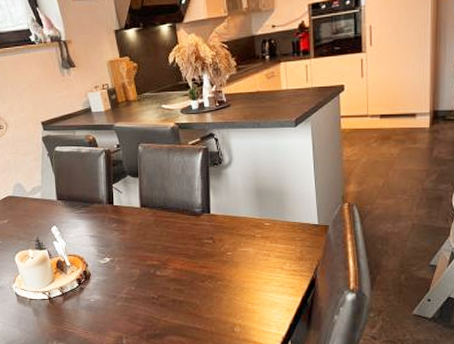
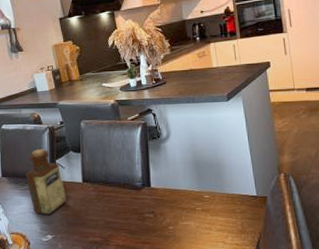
bottle: none [82,172,125,239] -> present [26,148,67,215]

